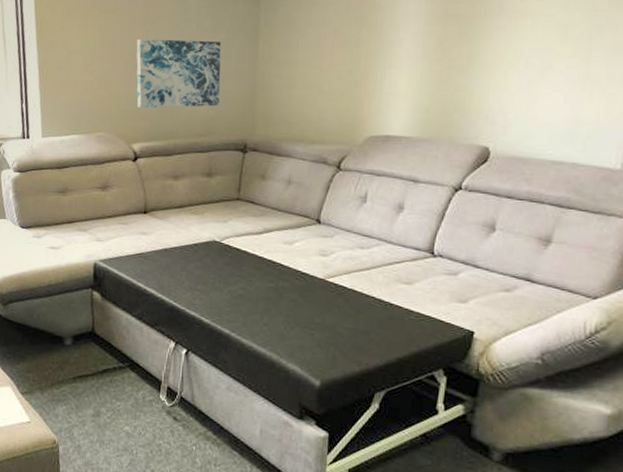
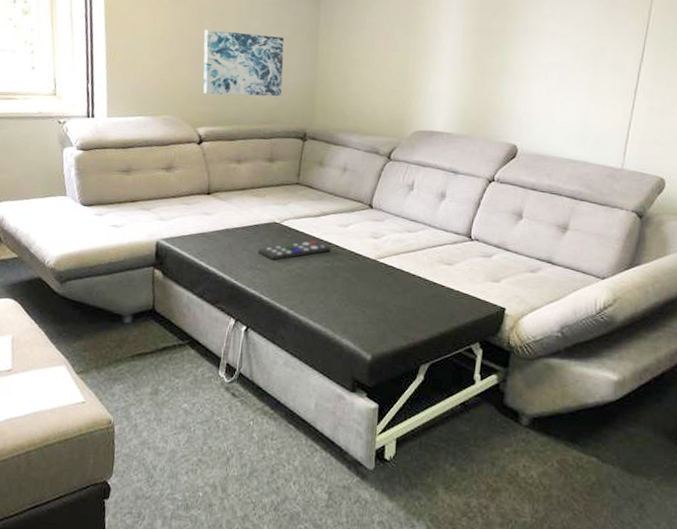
remote control: none [197,259,276,281] -> present [257,240,332,261]

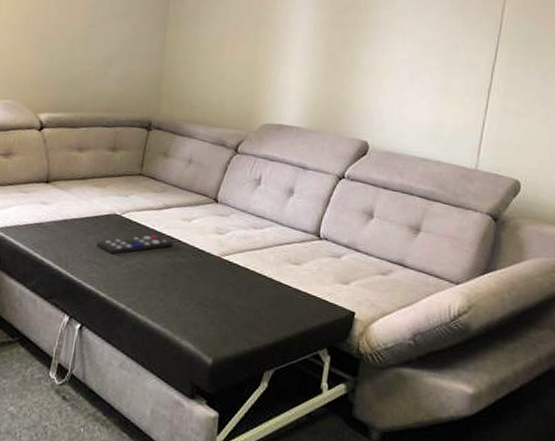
wall art: present [203,30,285,97] -> none [47,15,132,85]

